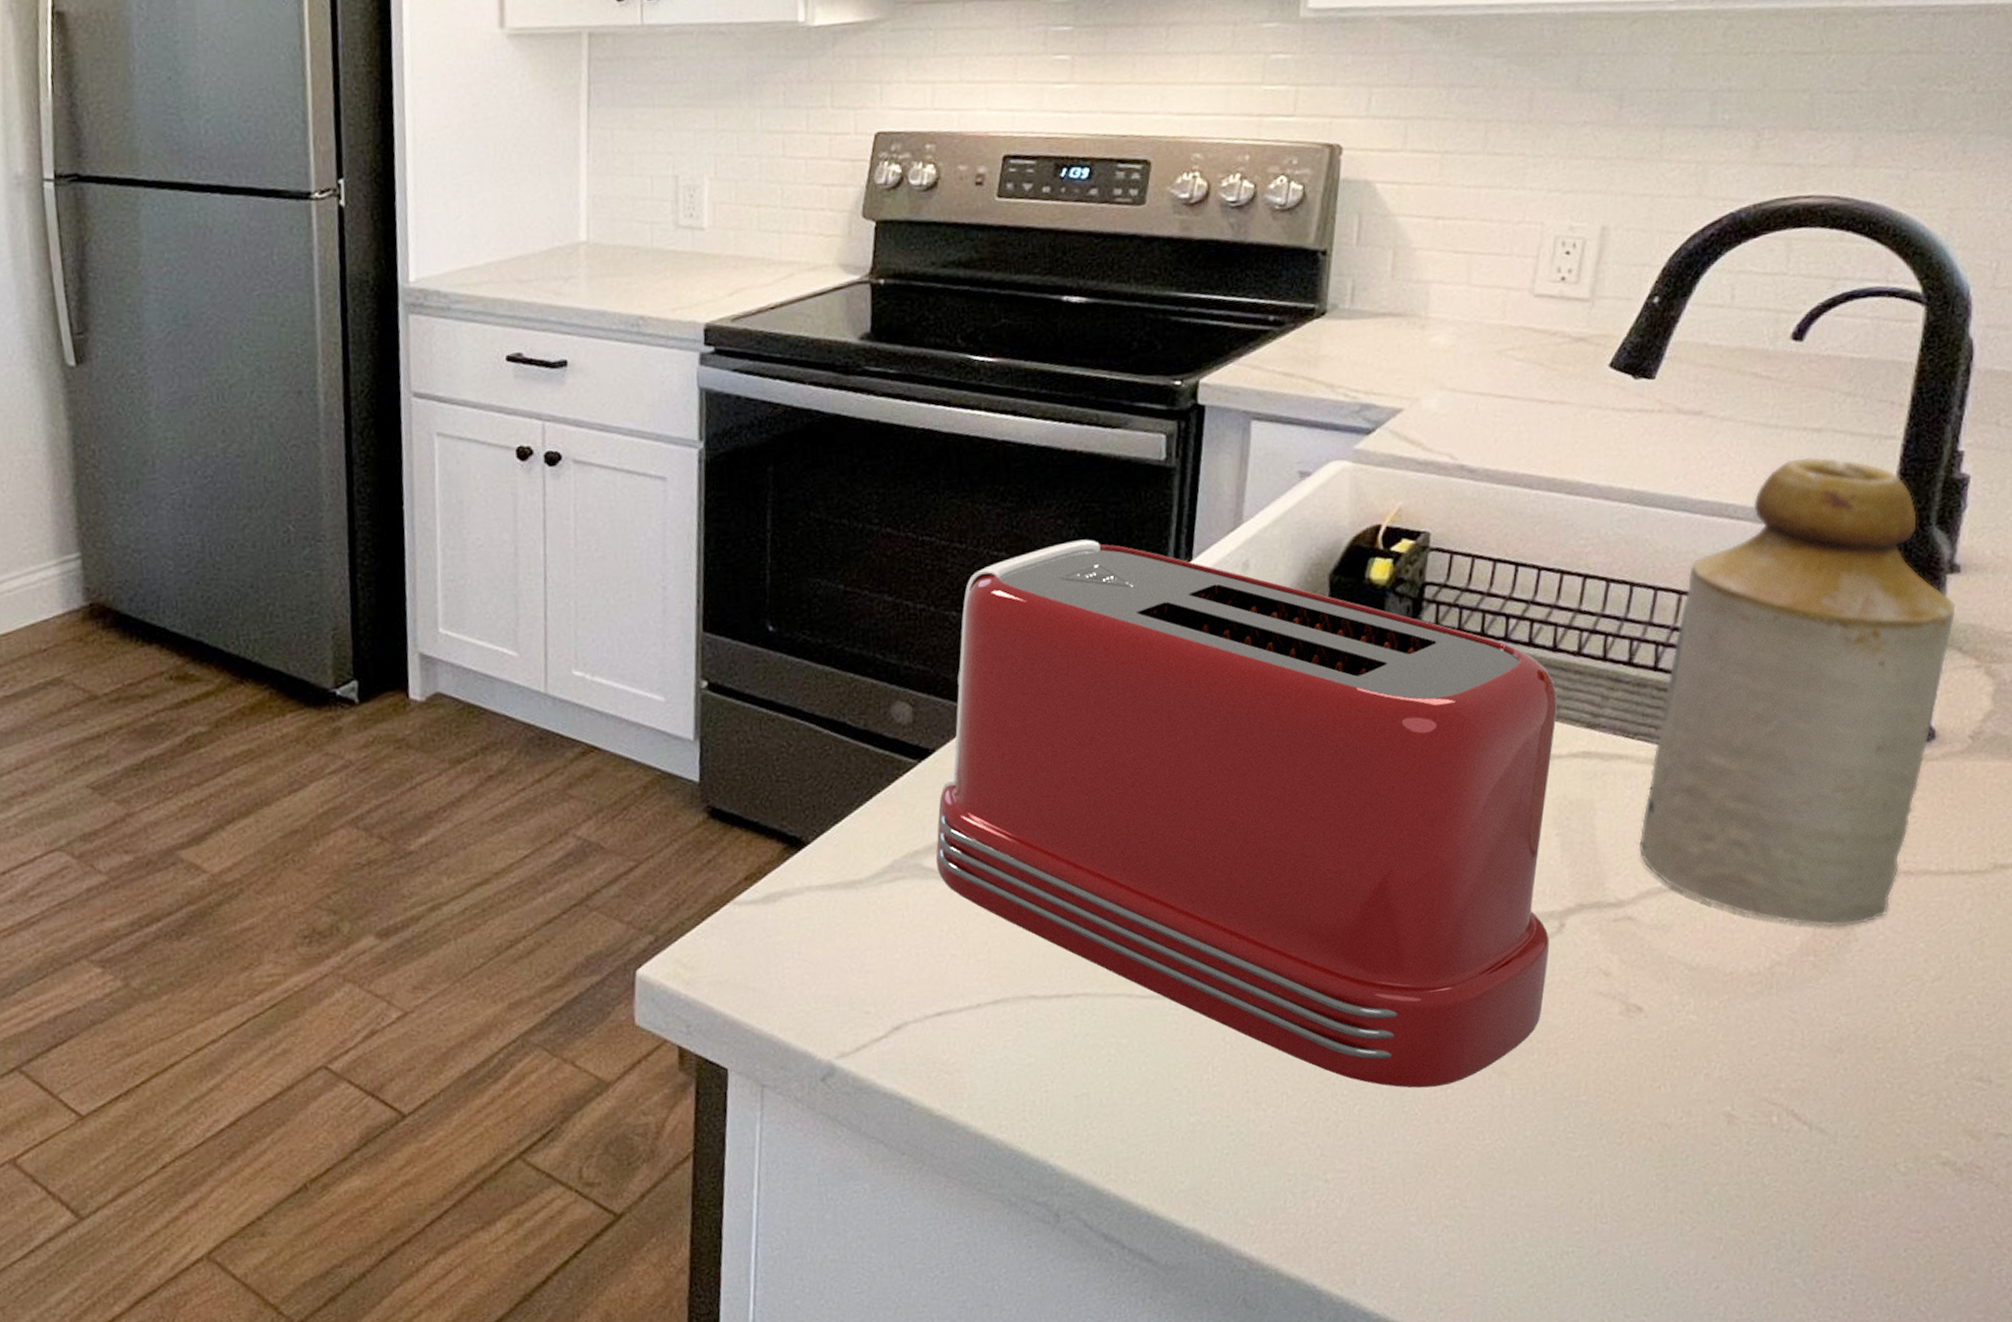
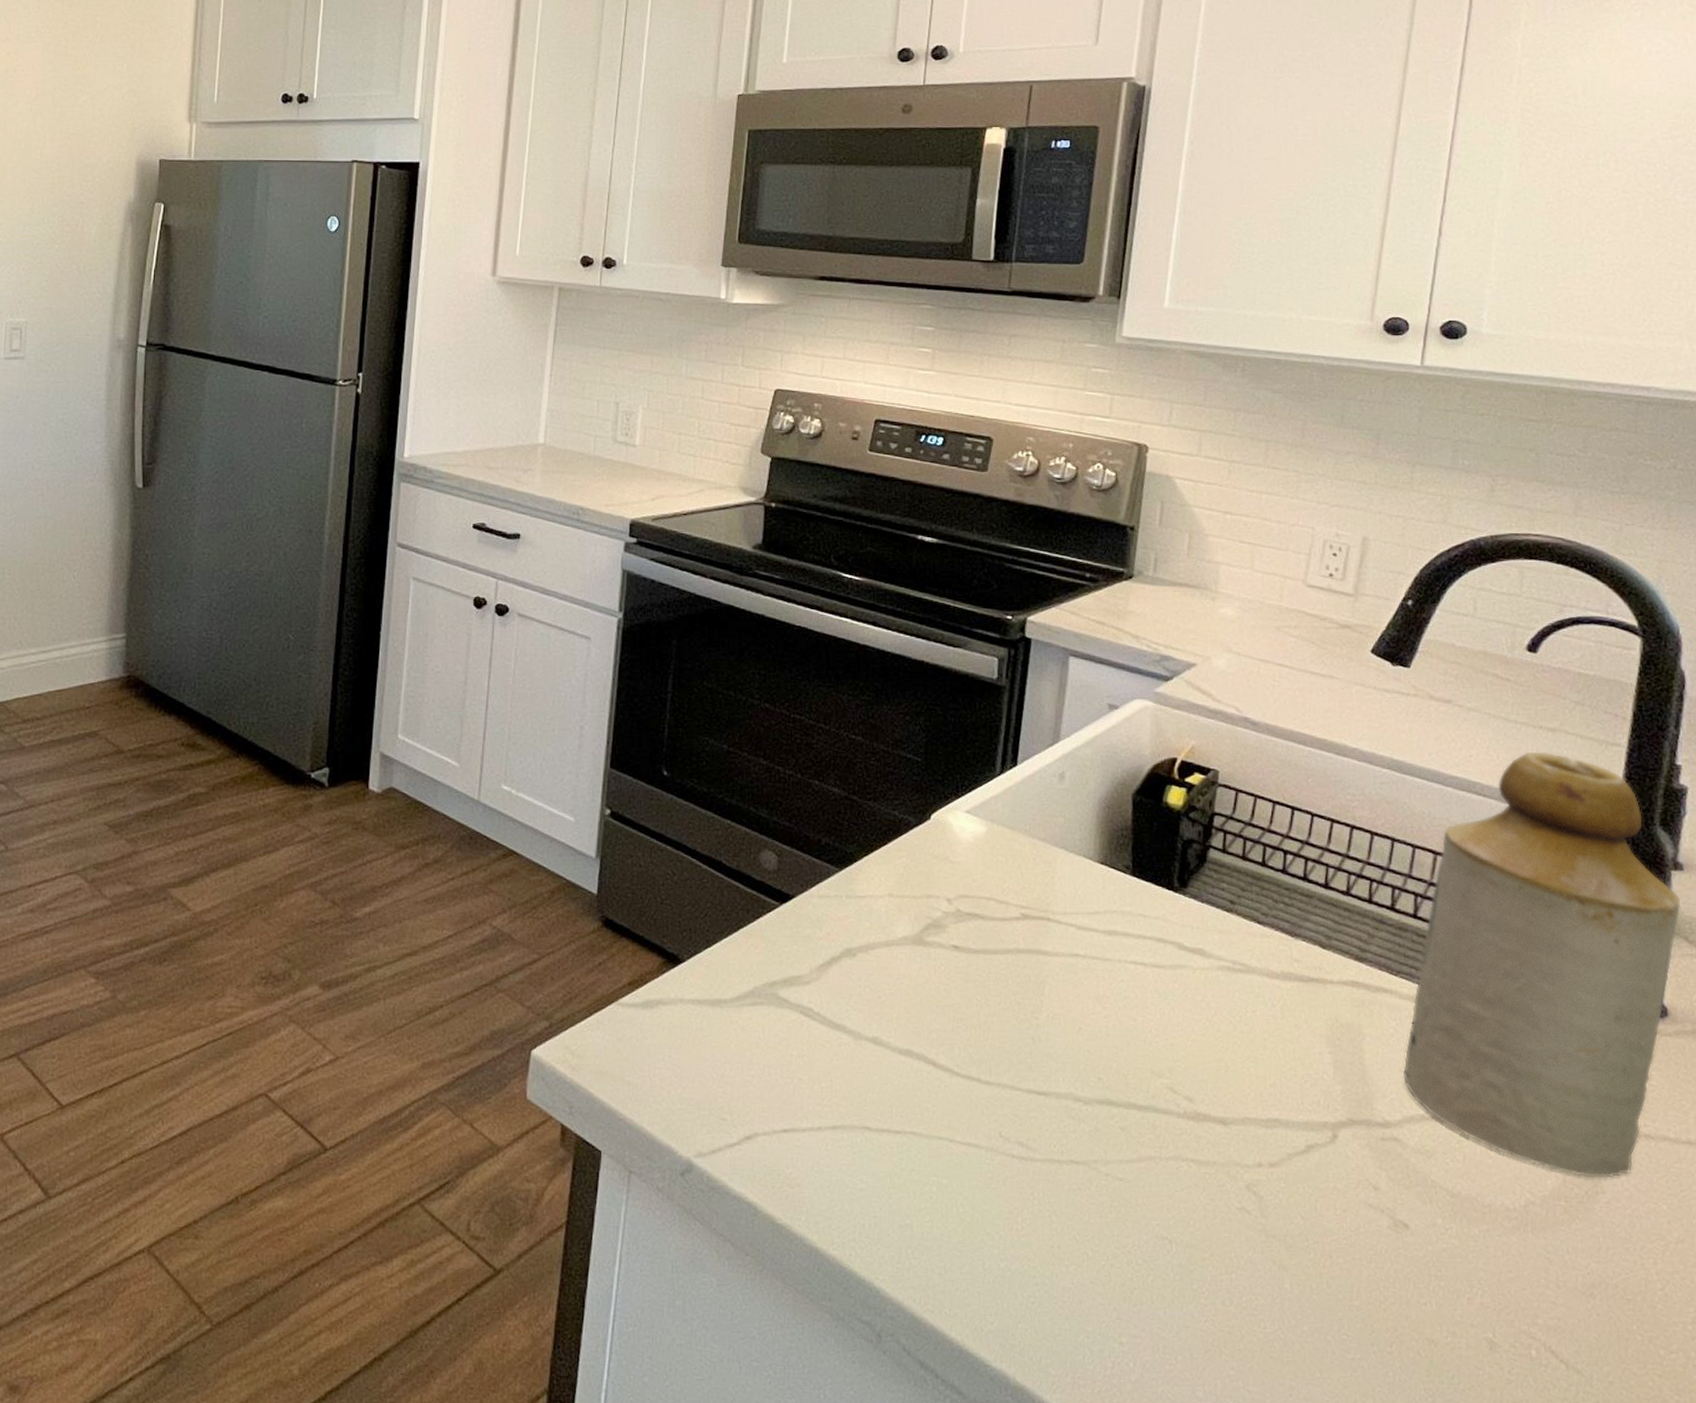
toaster: present [936,539,1558,1088] -> none [791,735,1330,1271]

